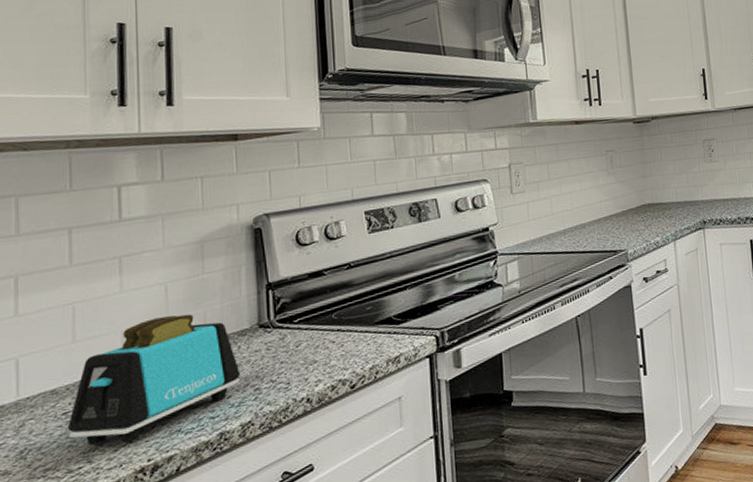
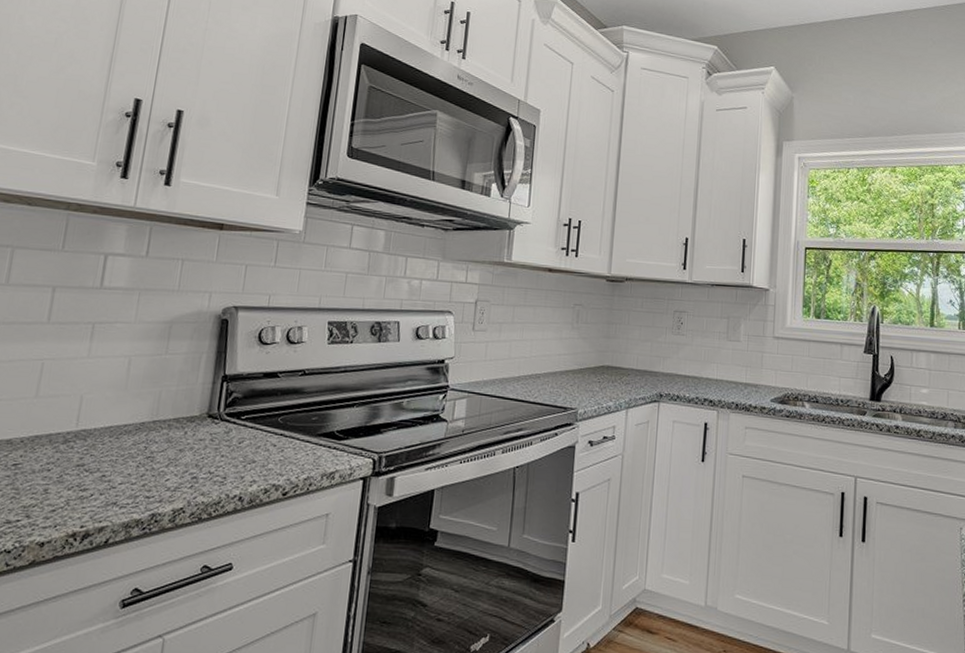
toaster: present [67,314,241,445] -> none [14,388,183,505]

